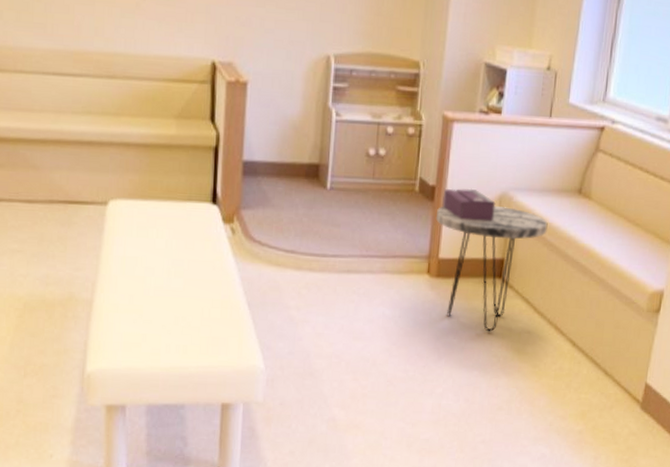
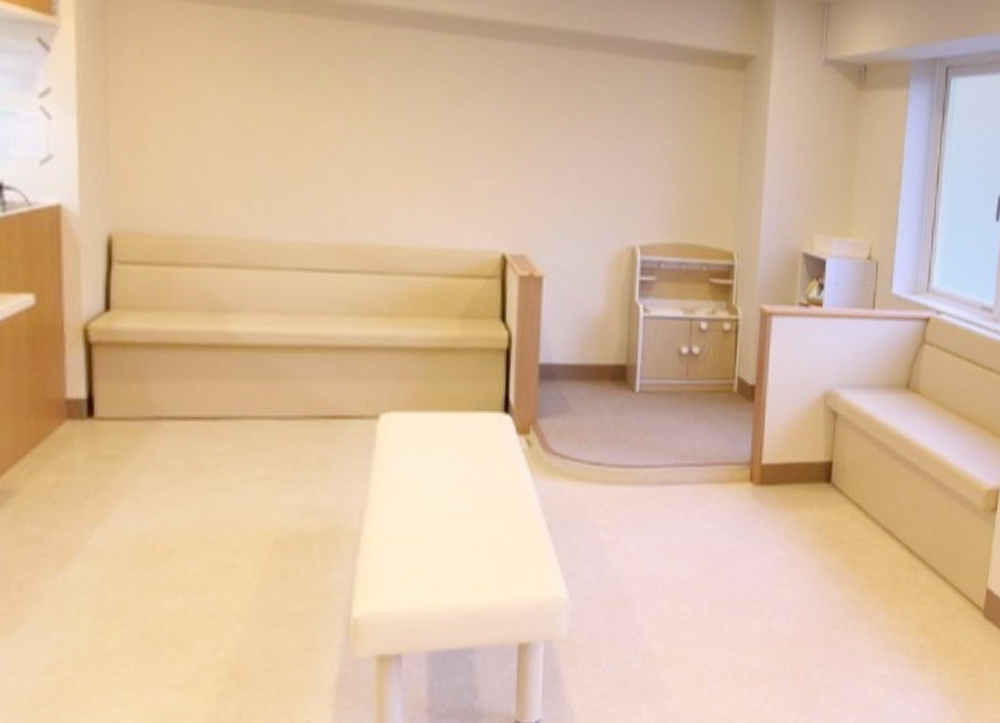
side table: present [436,205,548,332] -> none [758,404,877,542]
tissue box: present [442,188,496,222] -> none [763,386,820,422]

